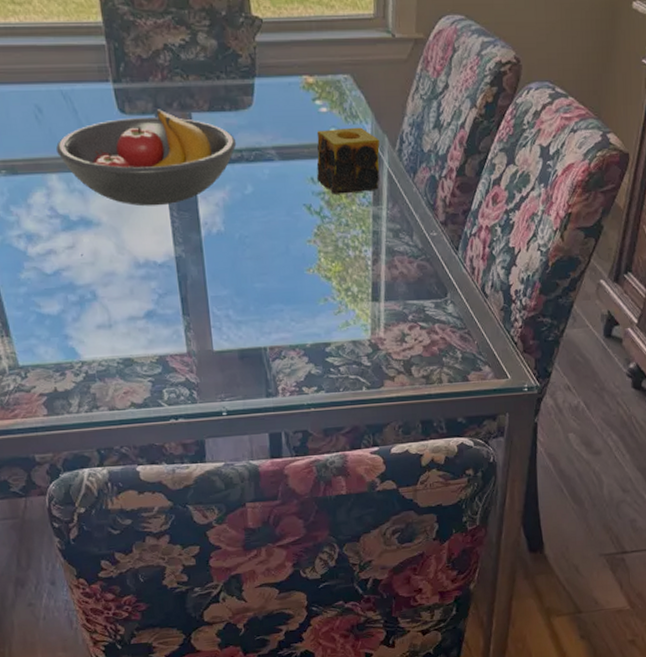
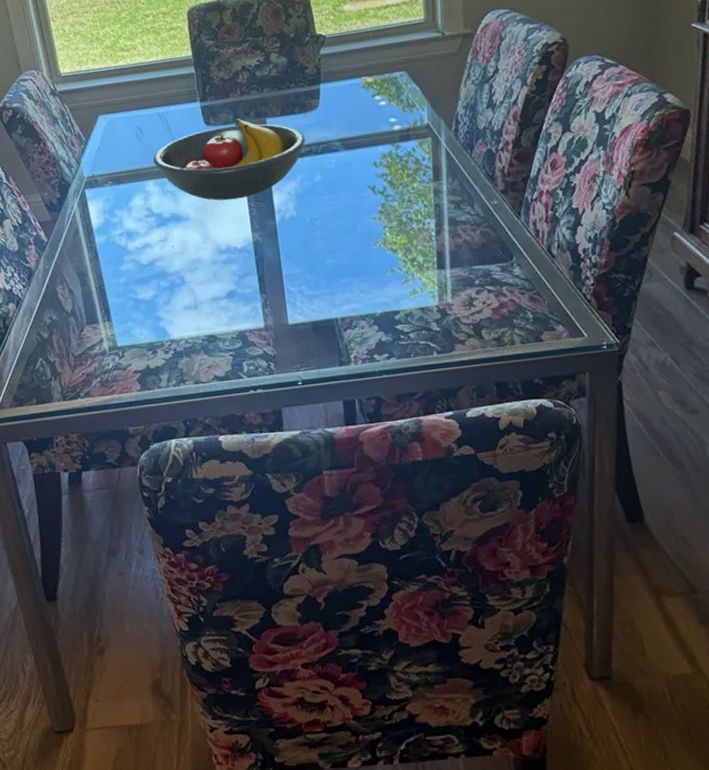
candle: present [316,127,380,194] -> none [377,114,438,175]

